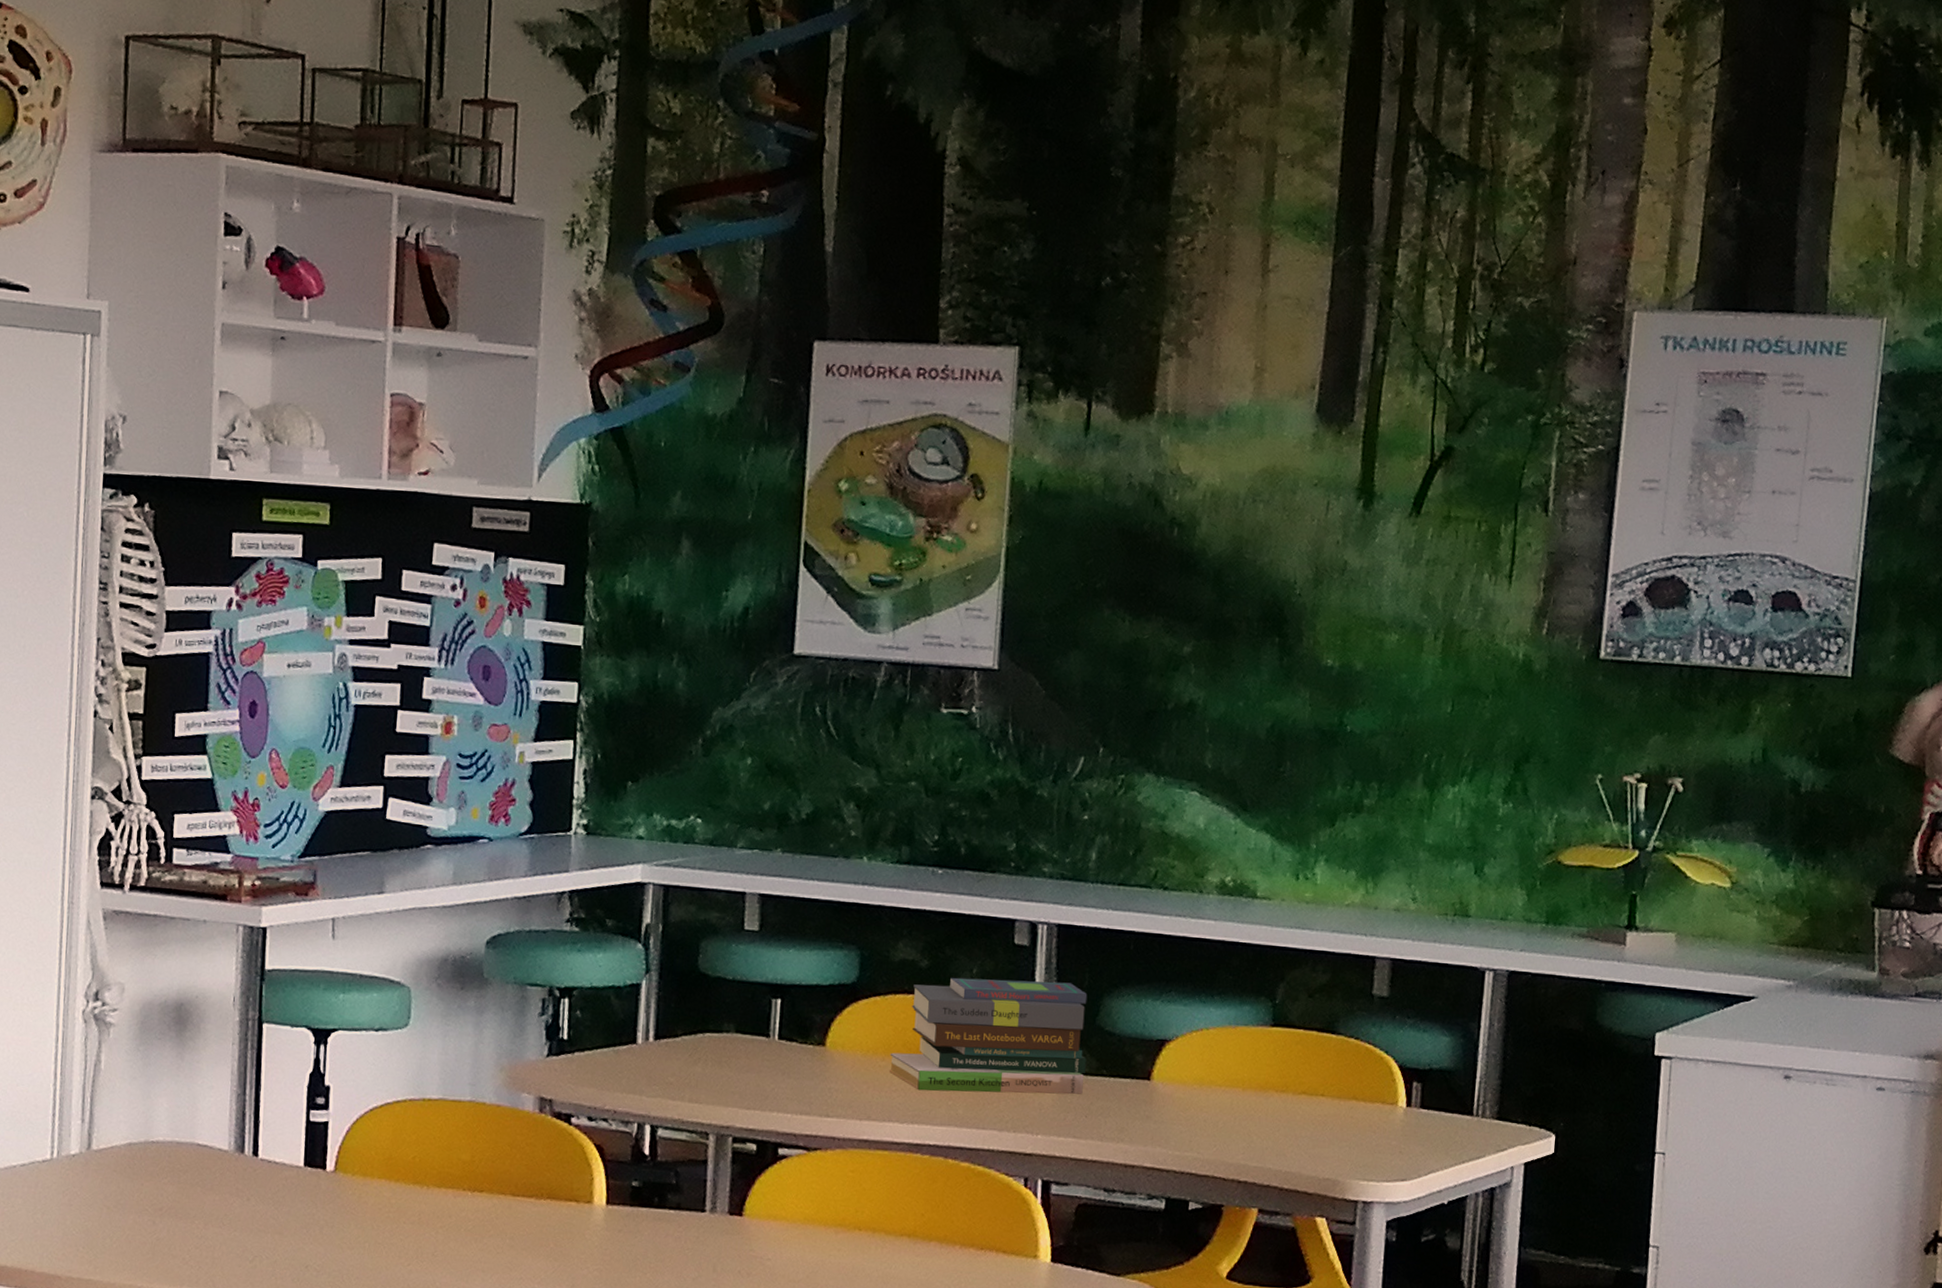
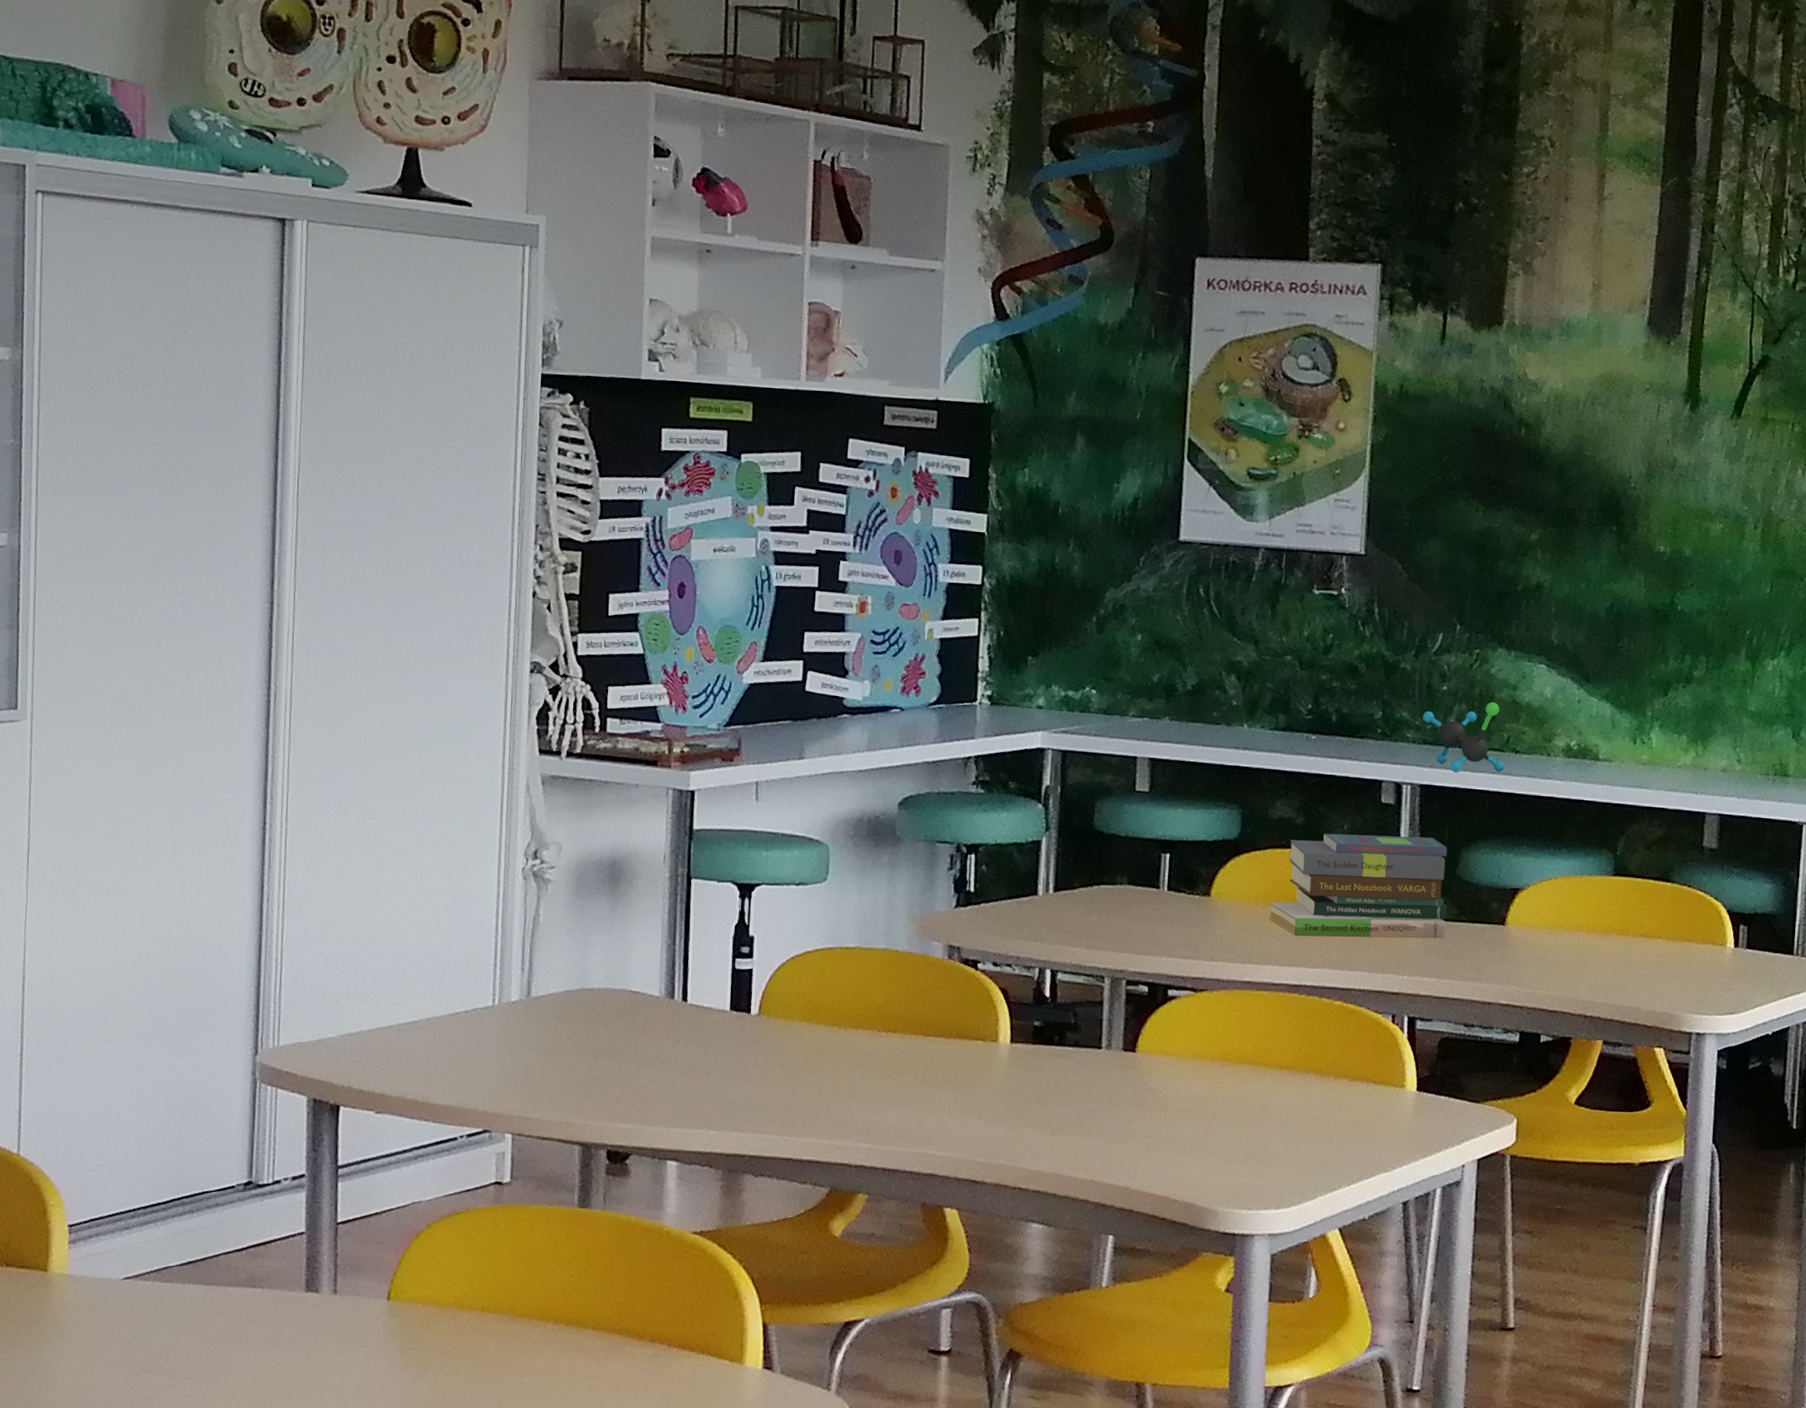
molecular model: none [1061,832,1152,912] -> present [1423,702,1505,773]

